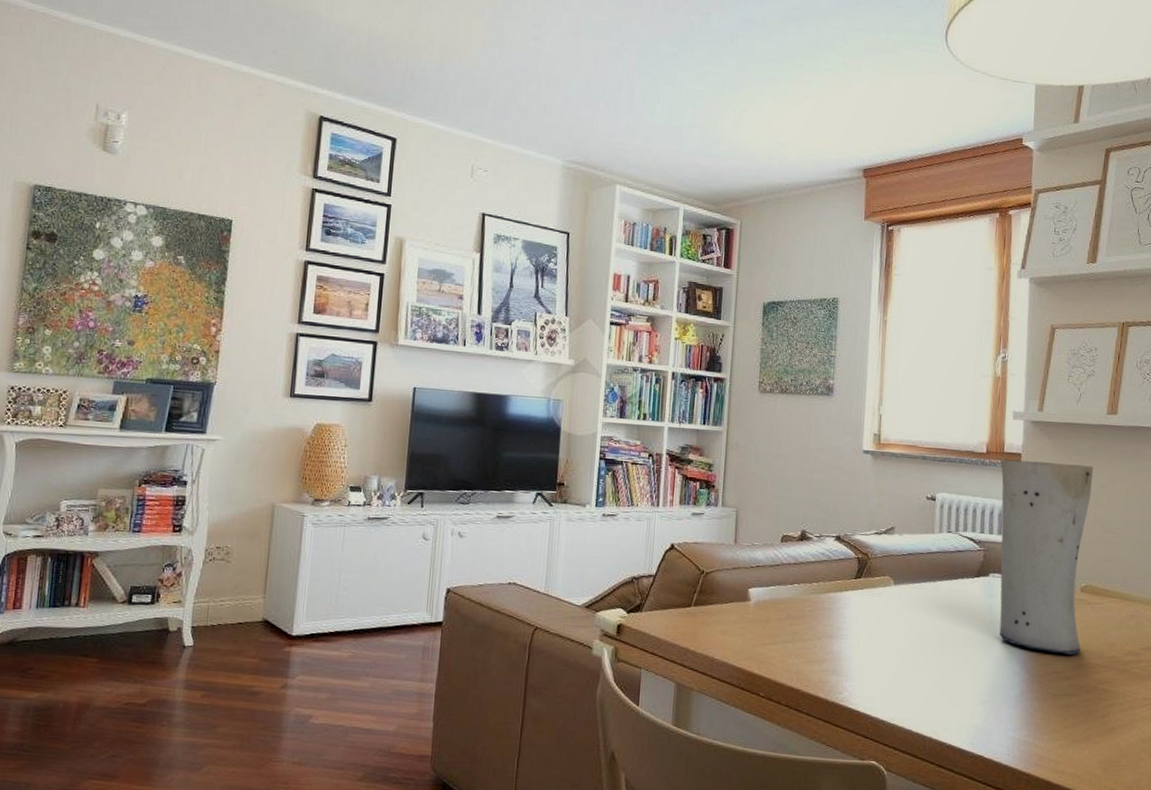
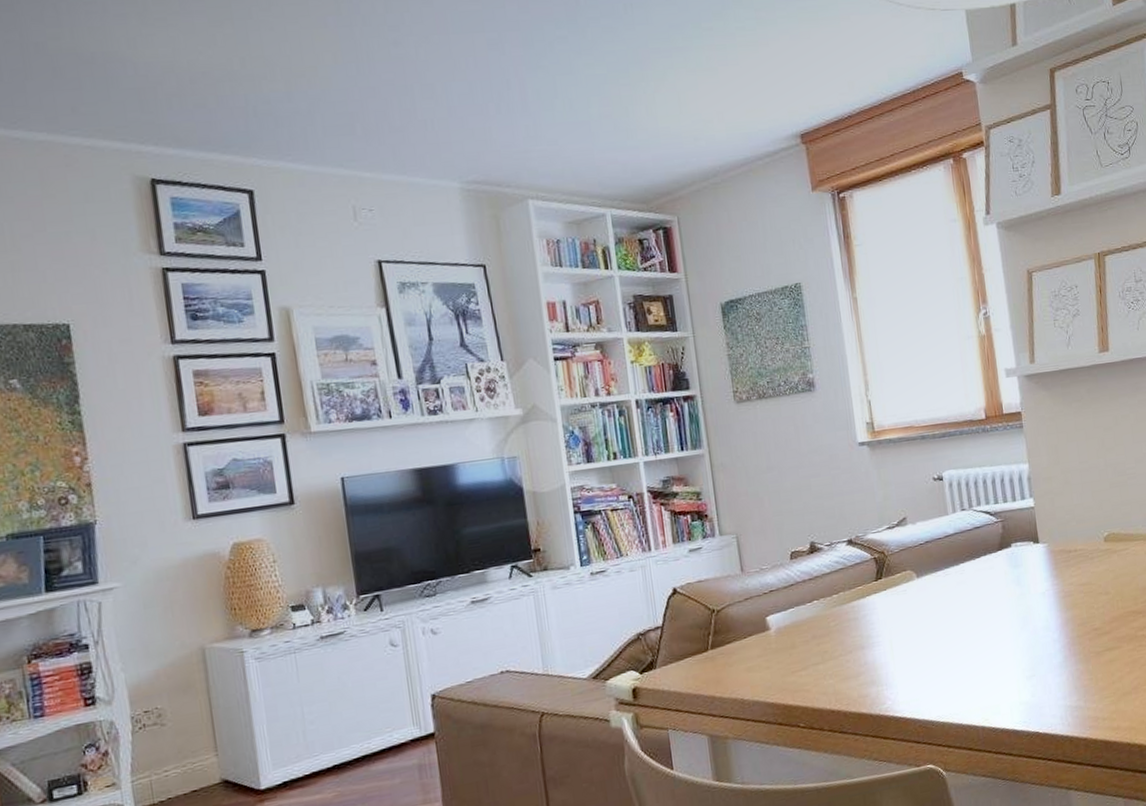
vase: present [999,459,1094,655] -> none [1001,410,1115,612]

